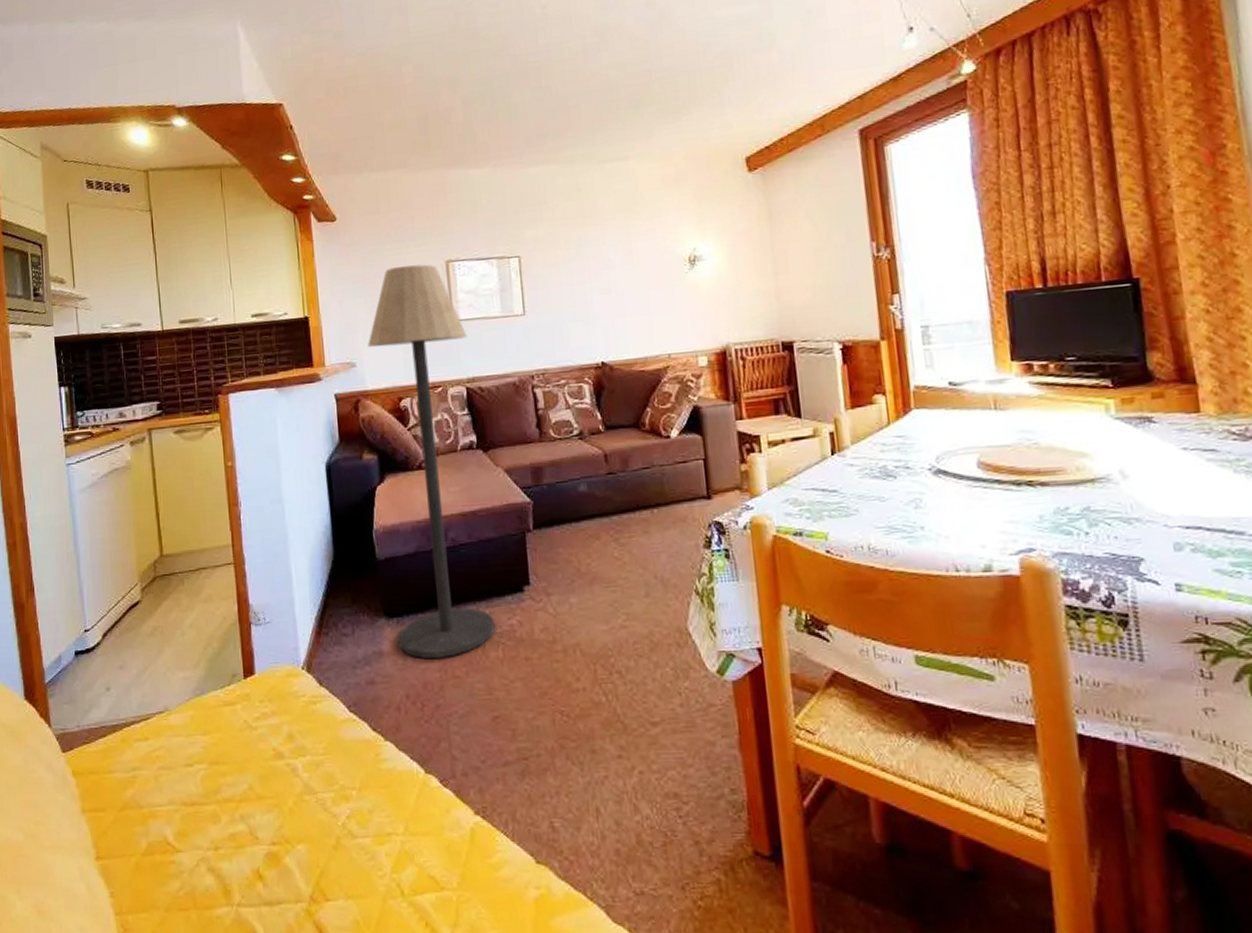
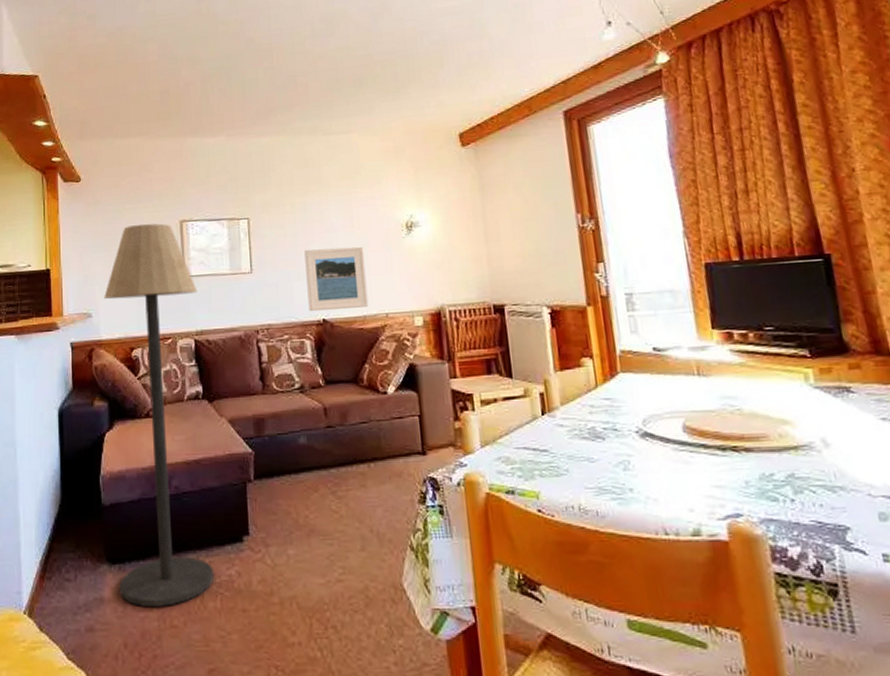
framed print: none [580,283,650,355] -> present [304,246,369,312]

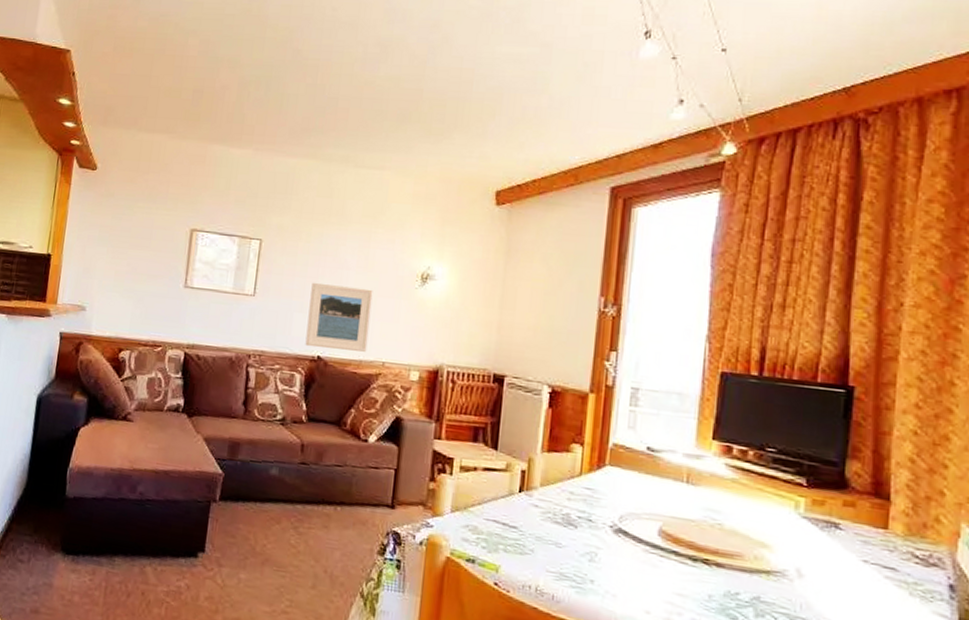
floor lamp: present [104,223,214,606] -> none [69,225,196,604]

